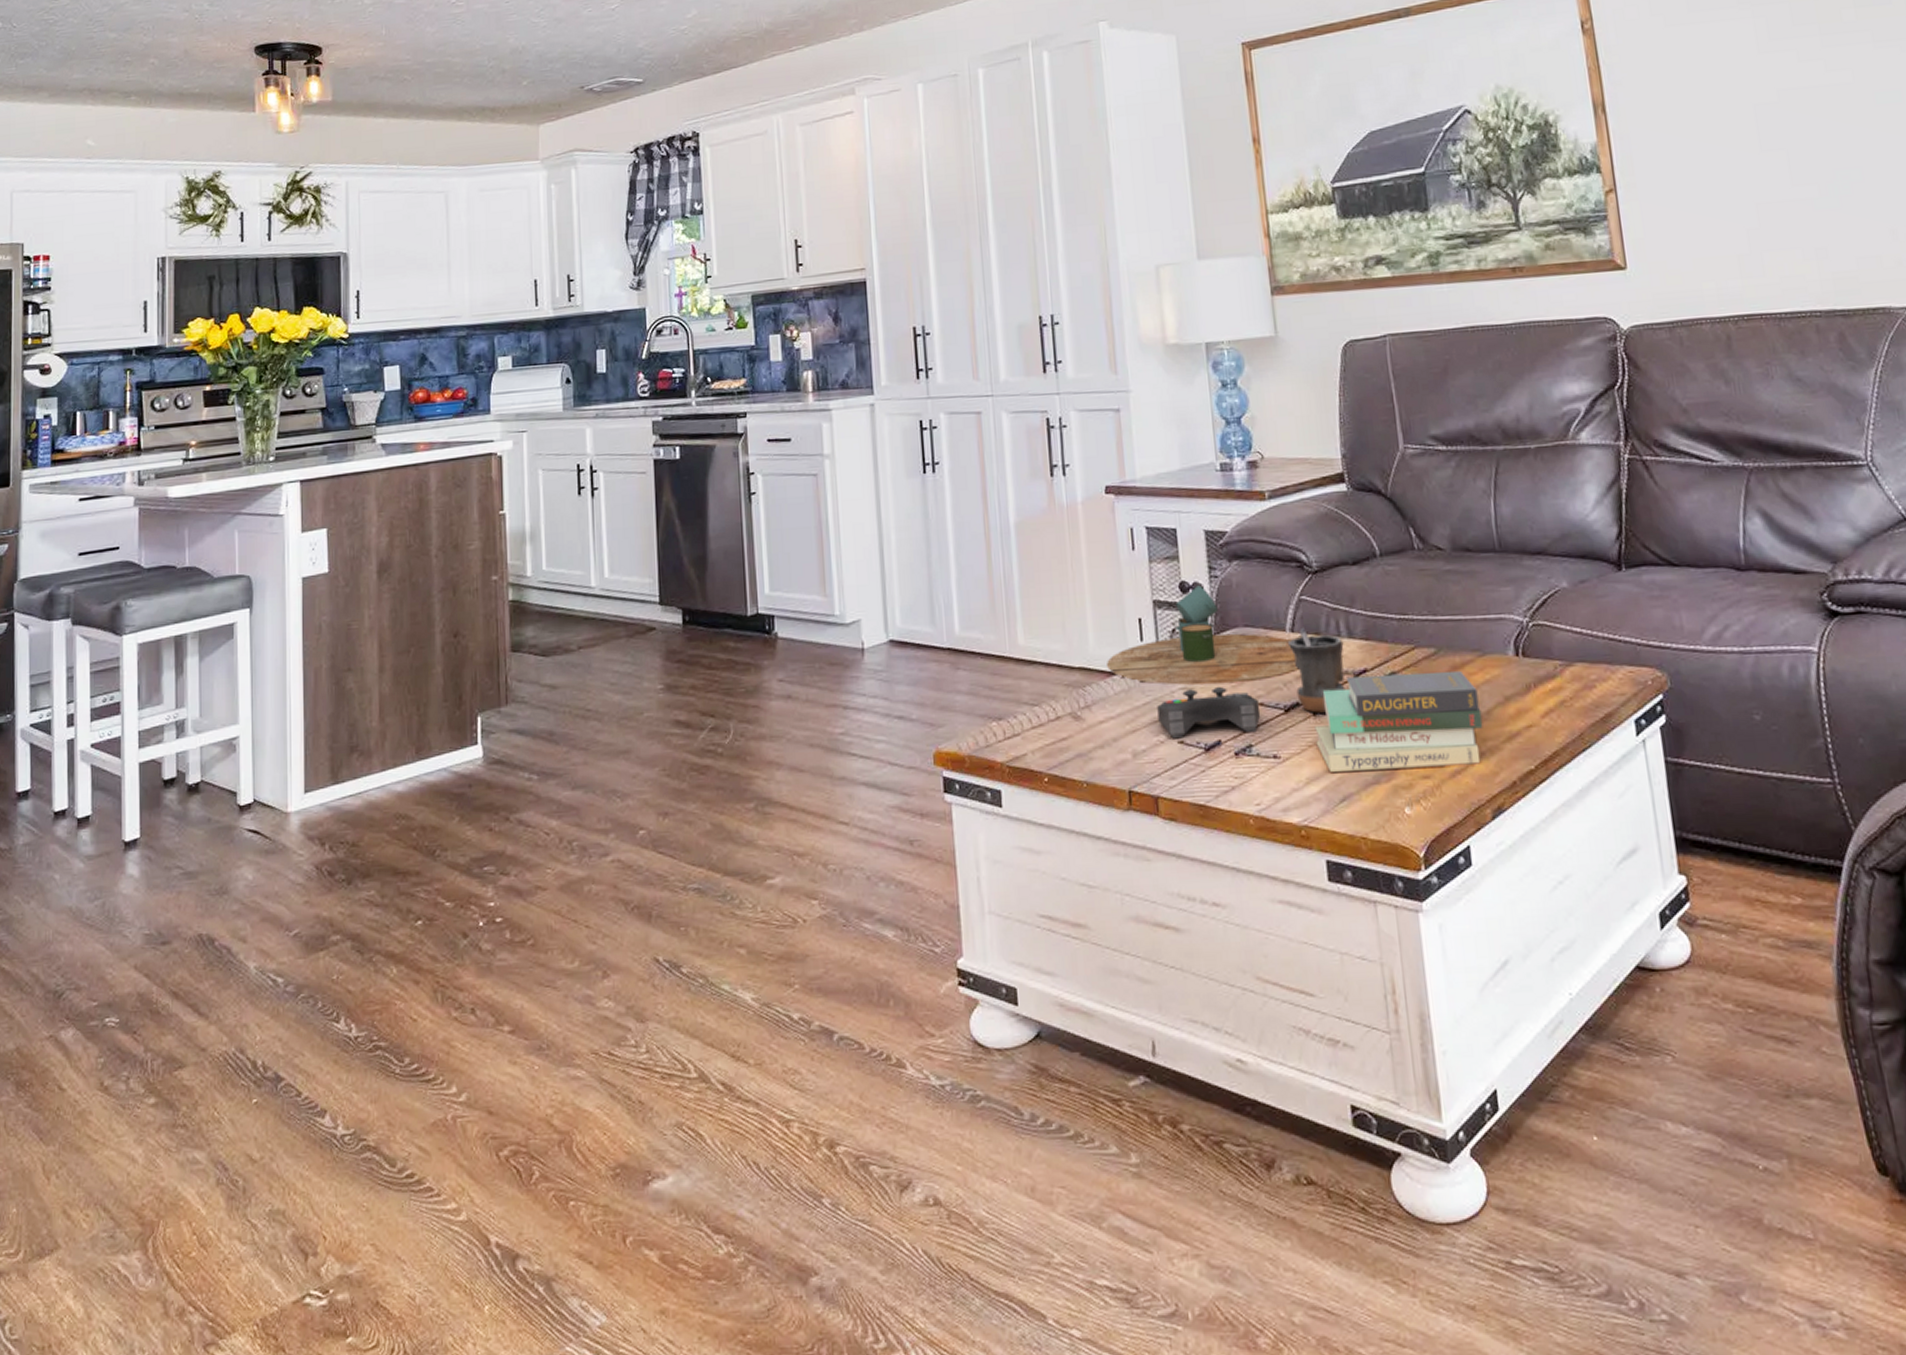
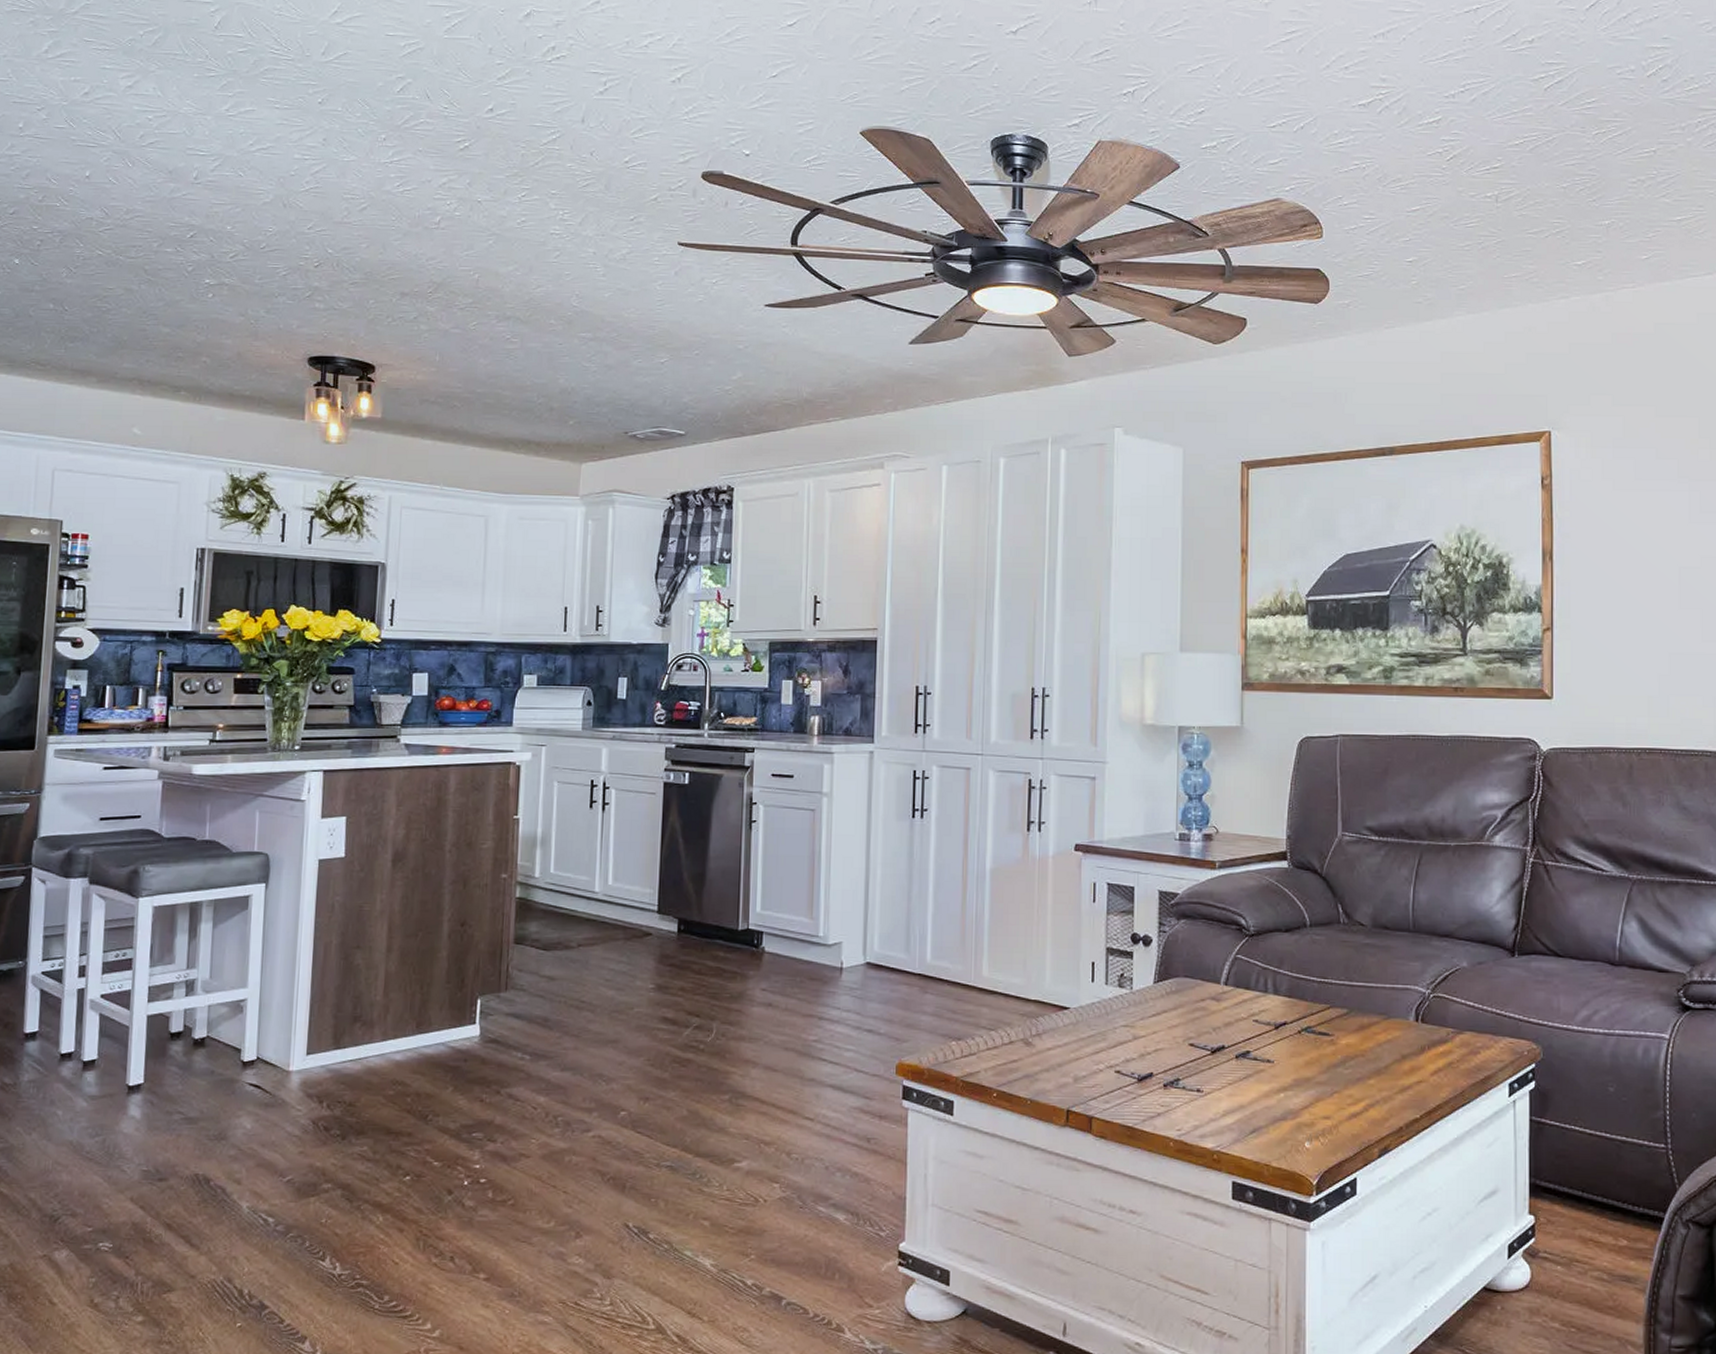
decorative tray: present [1106,585,1299,686] -> none [1058,938,1228,1025]
control: present [1157,686,1261,739] -> none [1100,1026,1190,1069]
mug: present [1287,627,1345,713] -> none [1220,982,1269,1056]
books: present [1314,670,1483,772] -> none [1235,1027,1380,1110]

